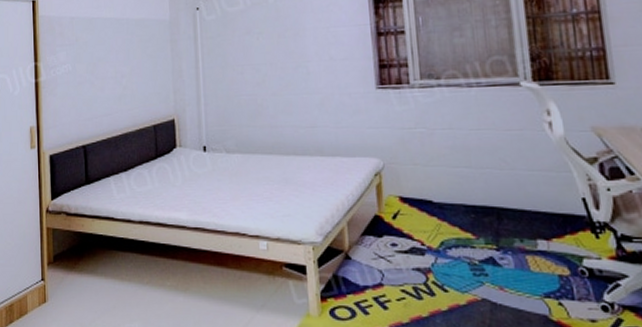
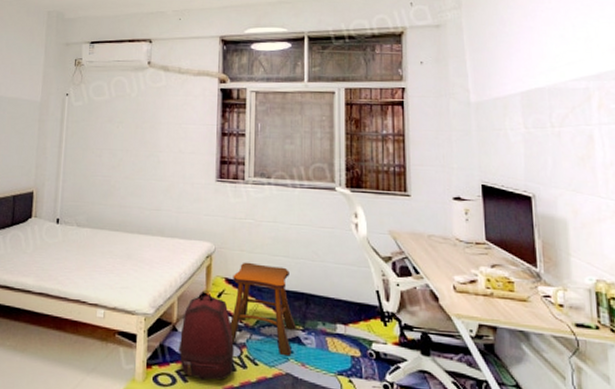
backpack: none [353,212,420,311] -> present [177,290,234,381]
stool: none [408,177,489,280] -> present [230,262,296,357]

